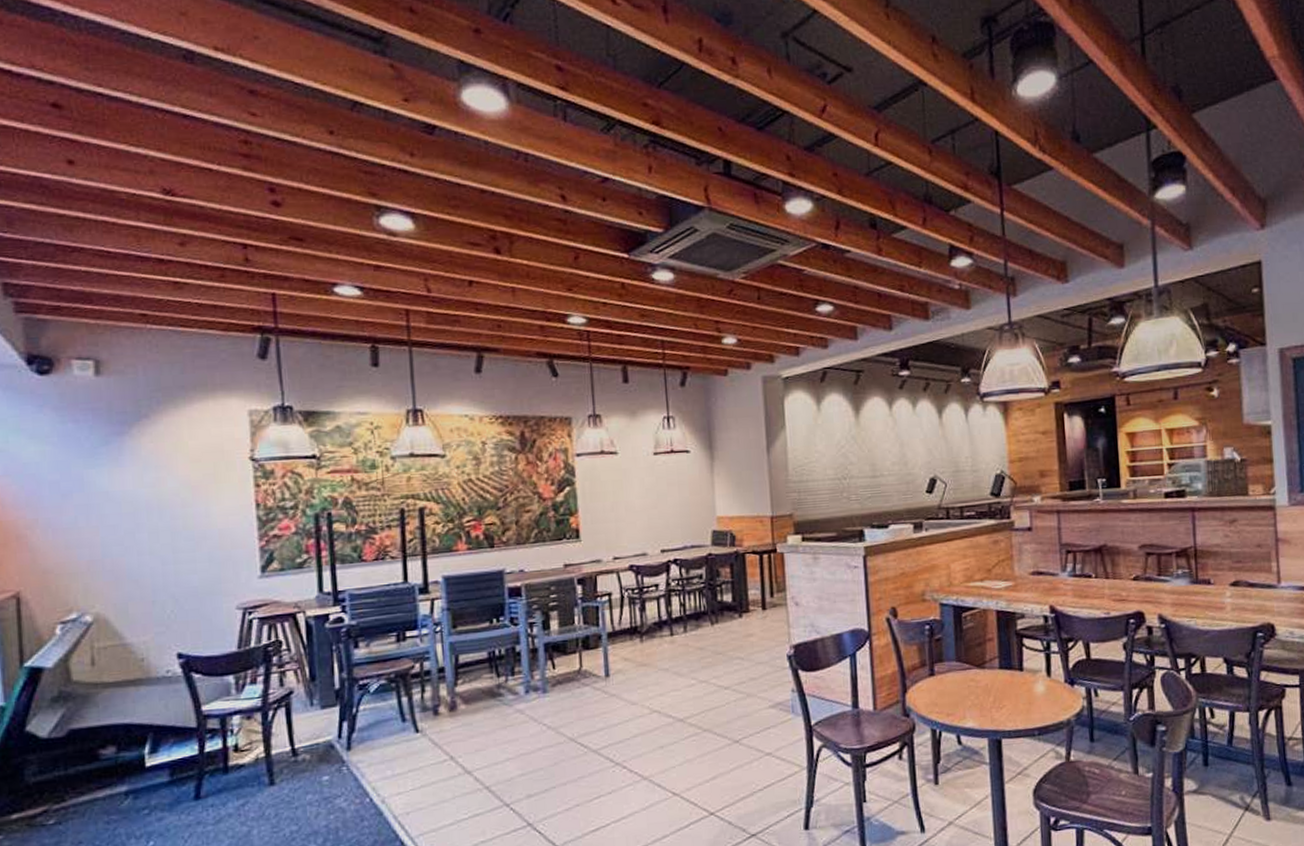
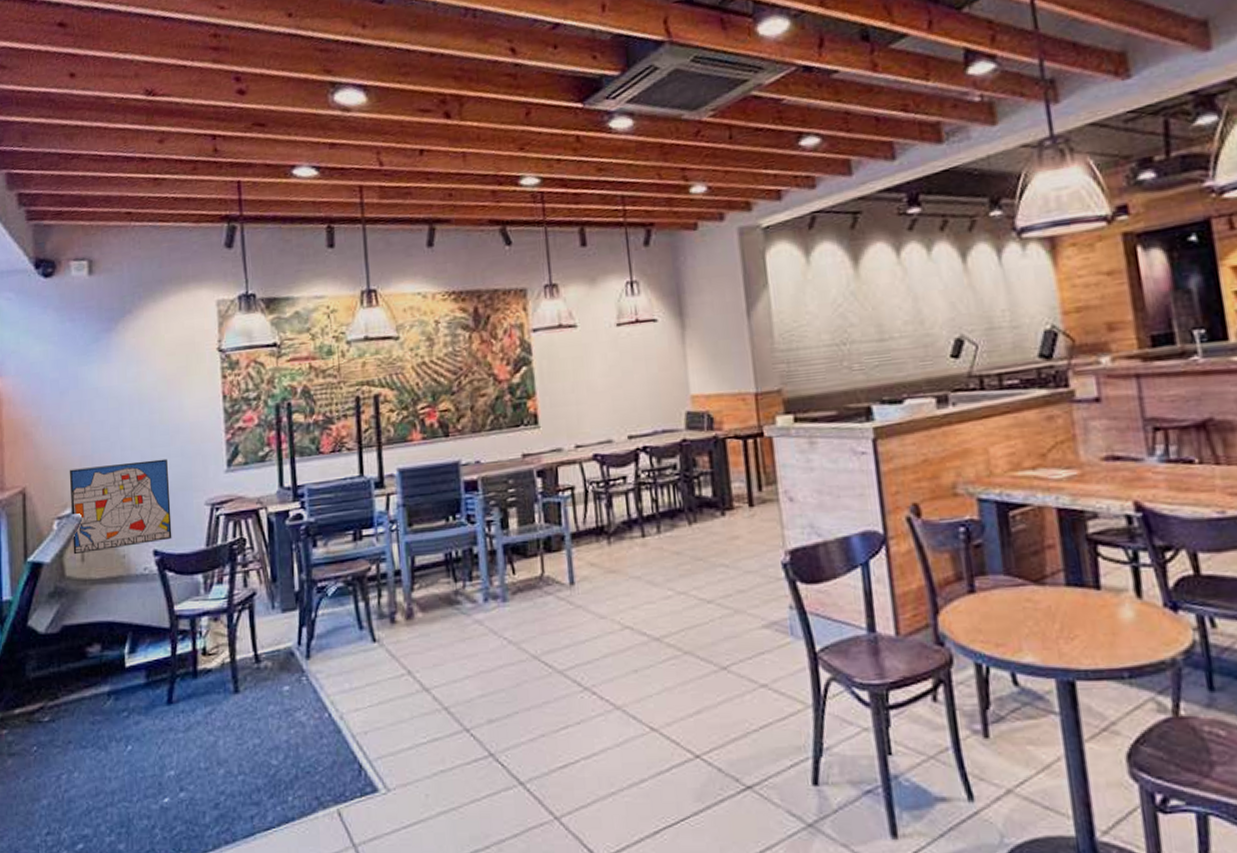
wall art: none [74,564,199,659] -> present [69,458,172,555]

